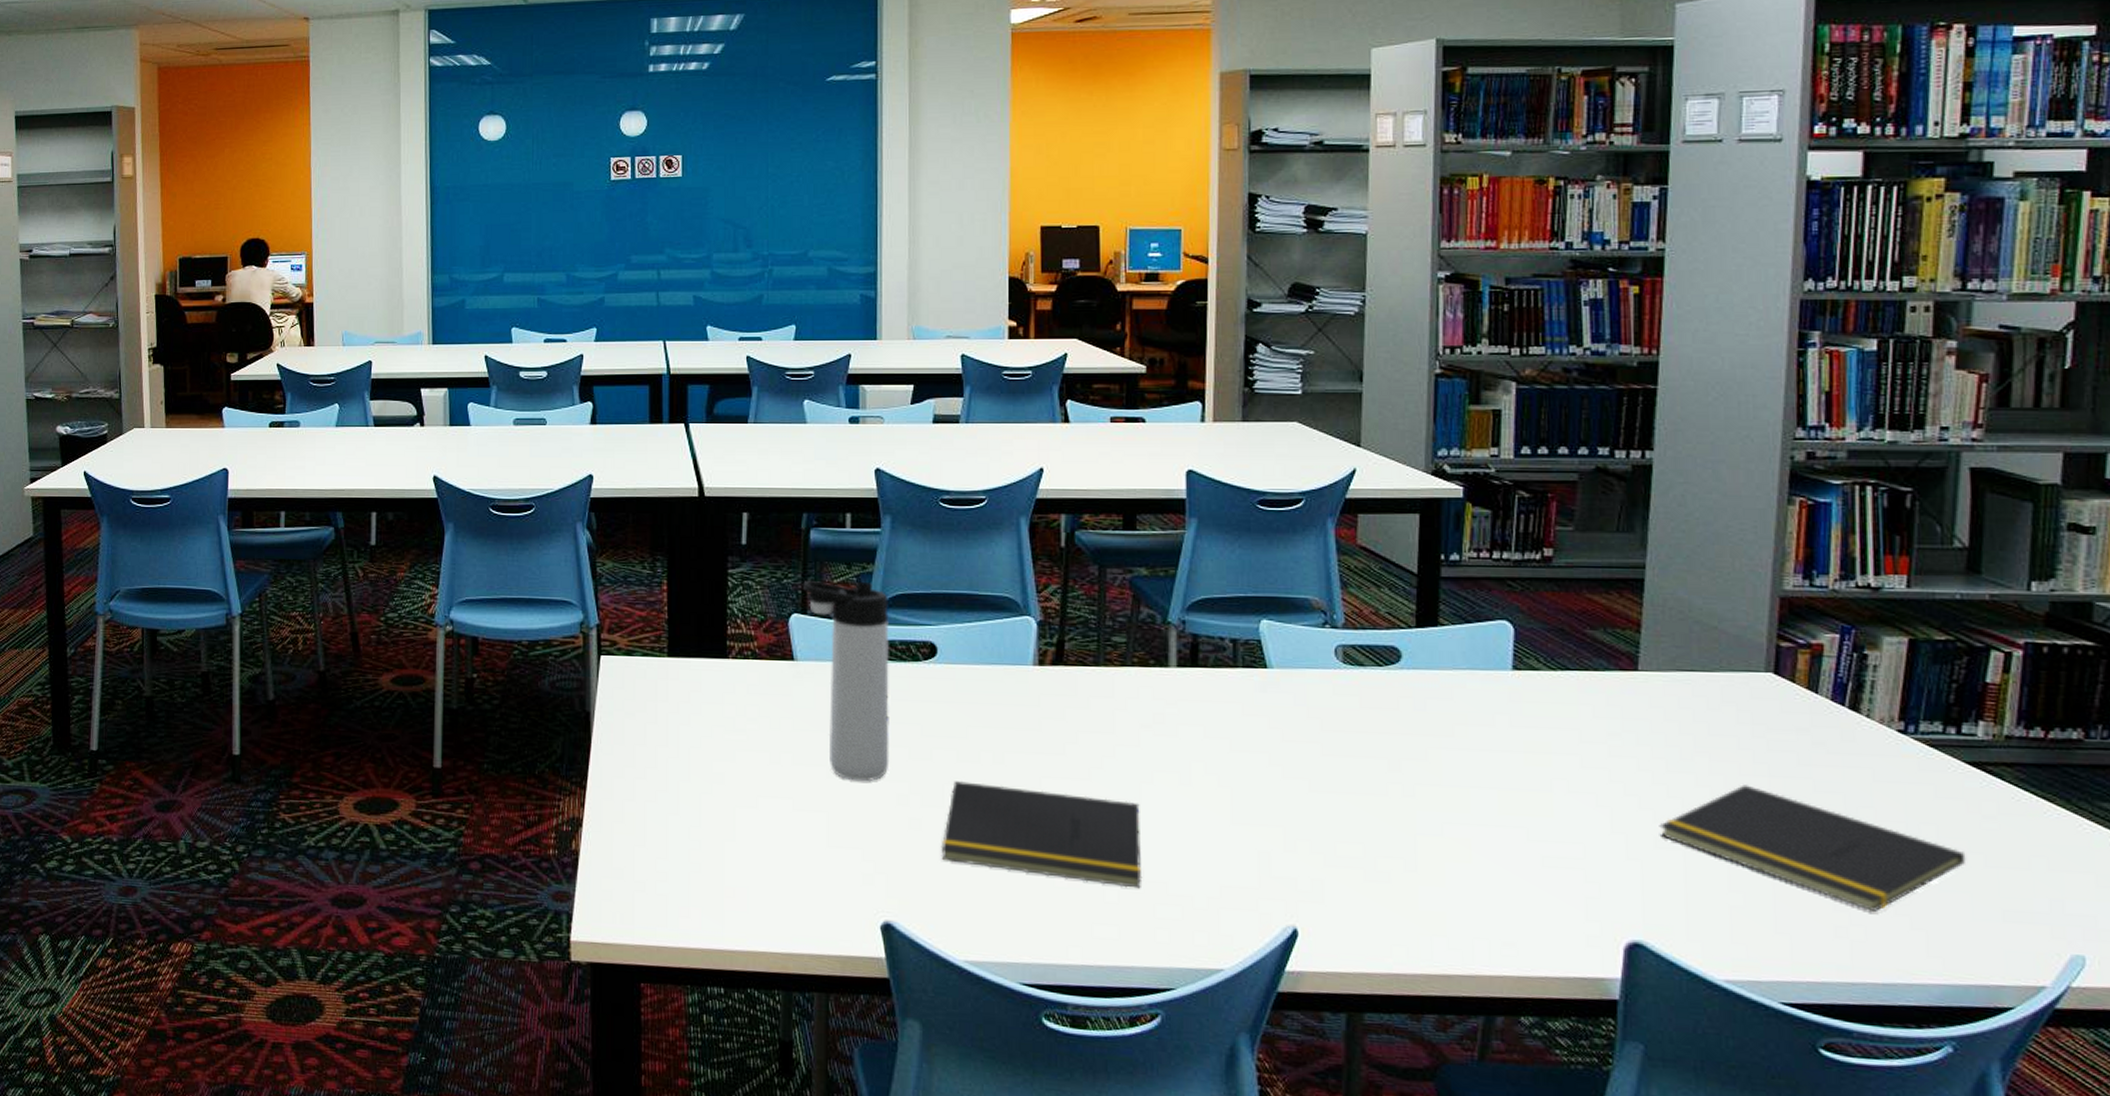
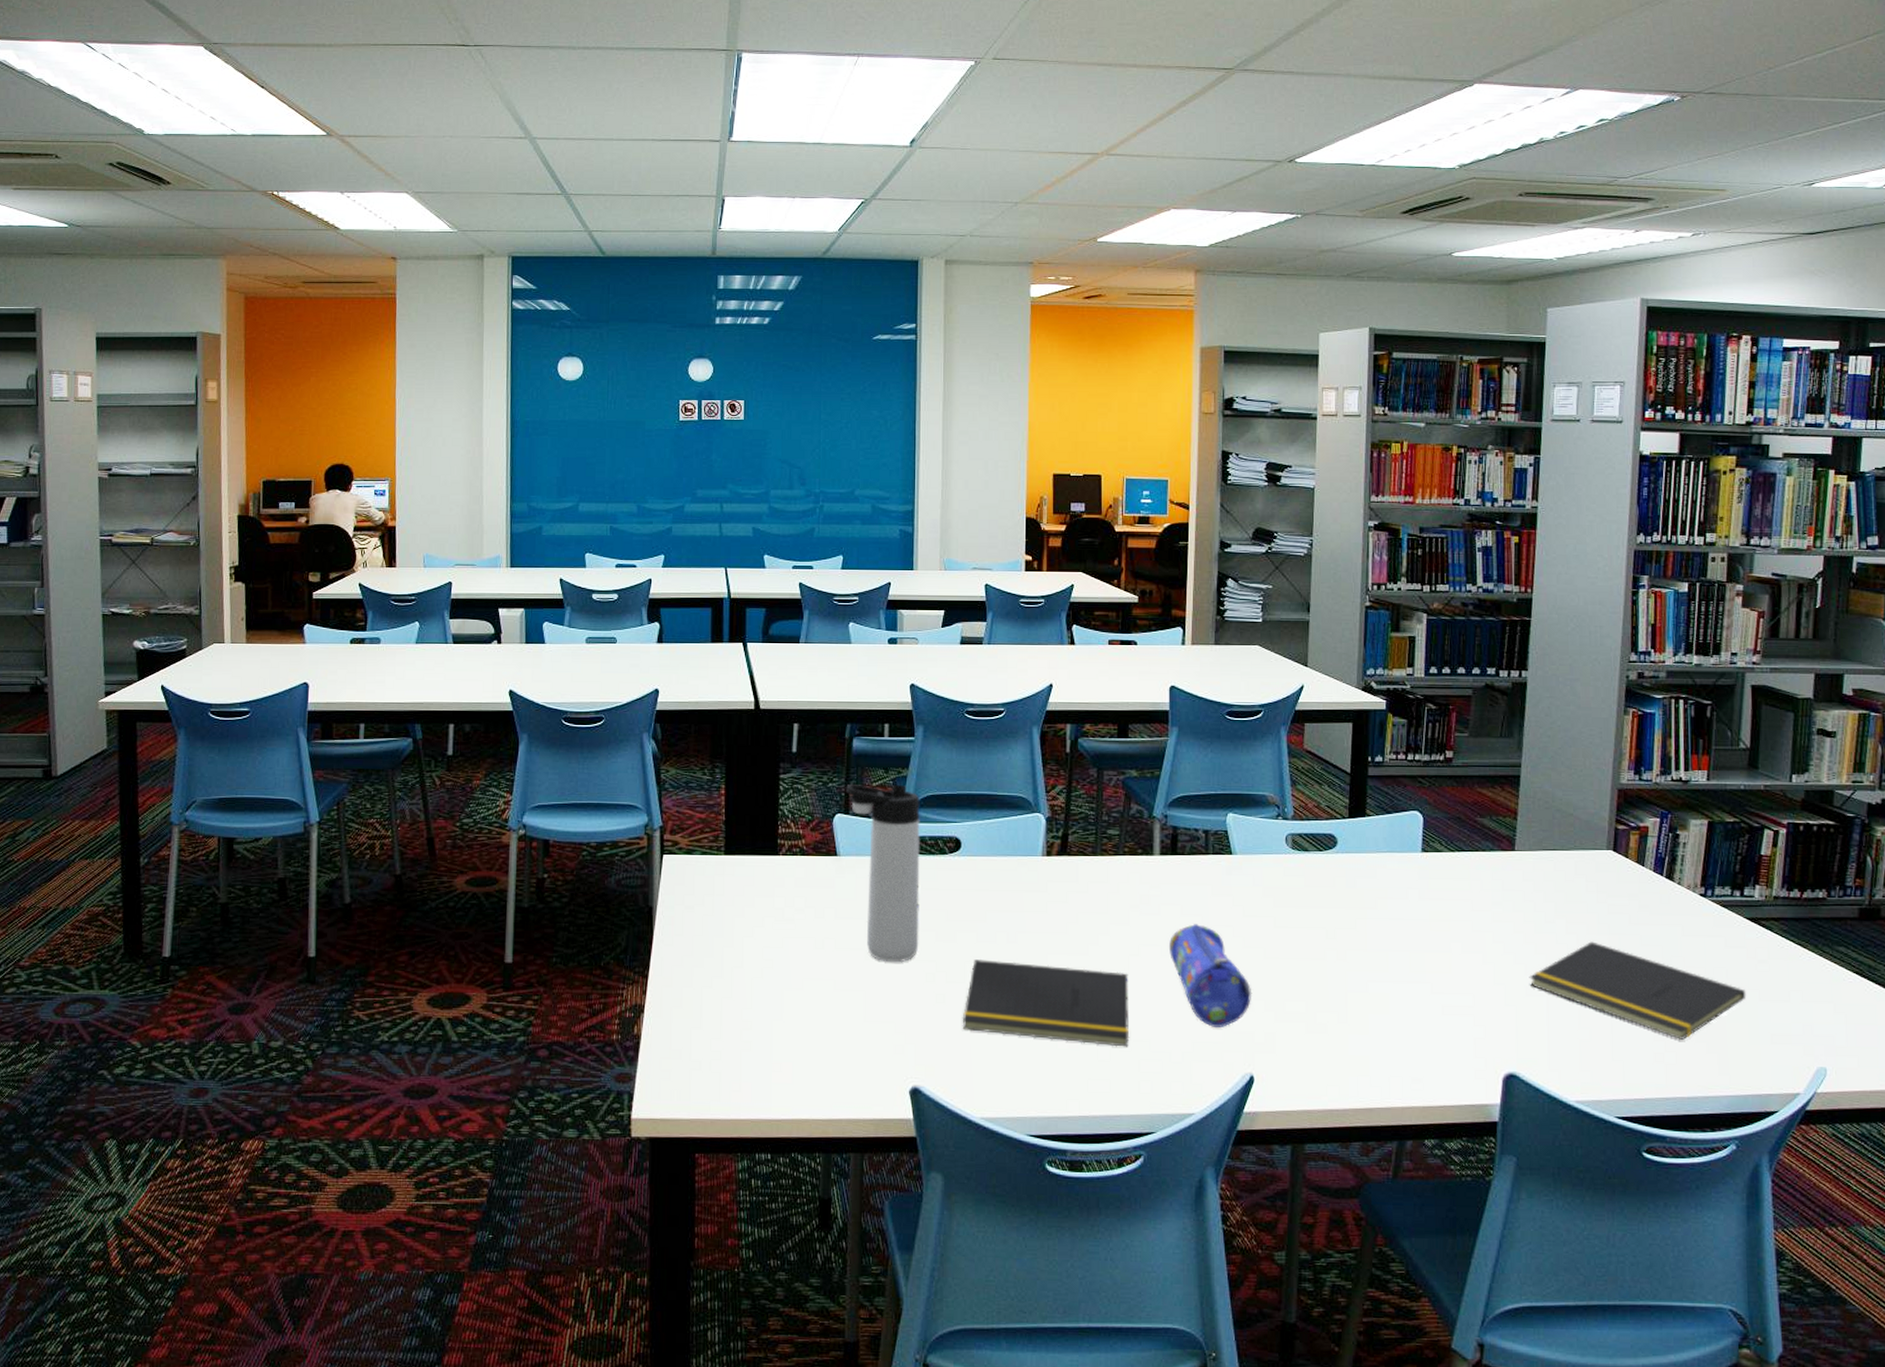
pencil case: none [1190,748,1295,871] -> present [1169,924,1252,1027]

